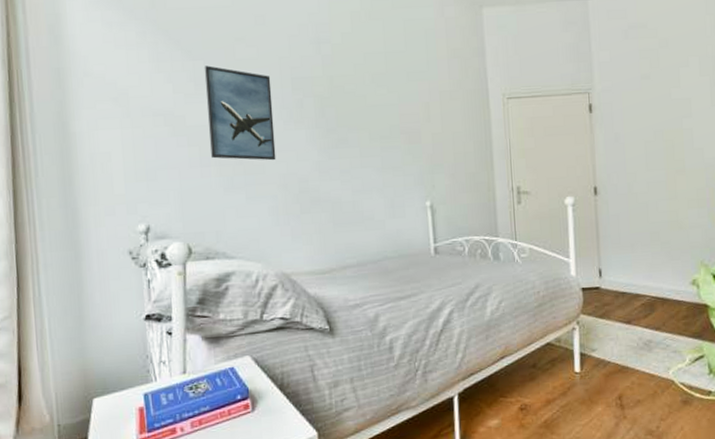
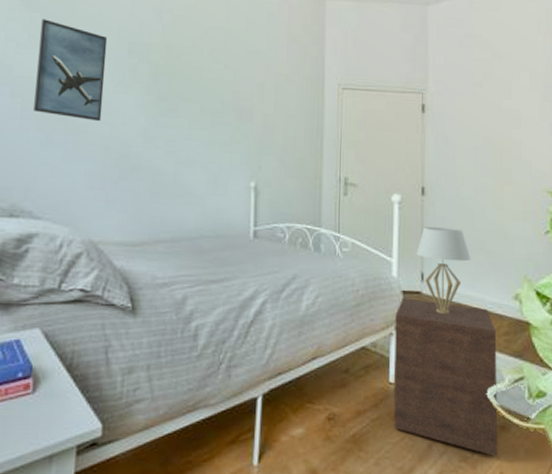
nightstand: none [576,293,682,429] -> present [394,297,498,457]
table lamp: none [592,223,647,305] -> present [416,227,471,314]

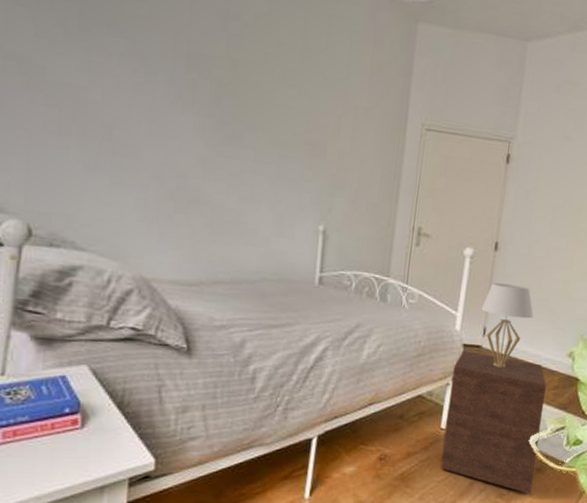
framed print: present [34,19,108,122] -> none [73,11,162,145]

